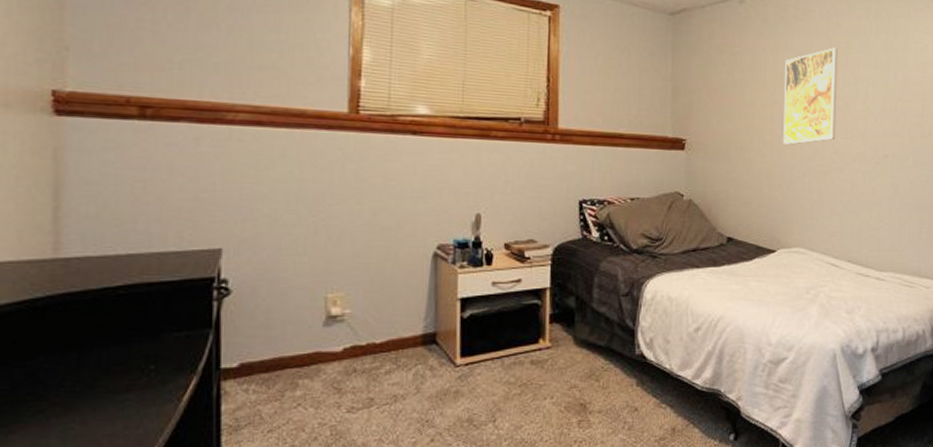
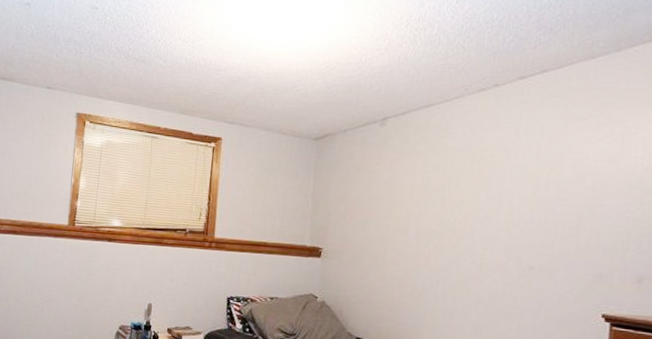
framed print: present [783,47,838,145] -> none [417,162,481,255]

